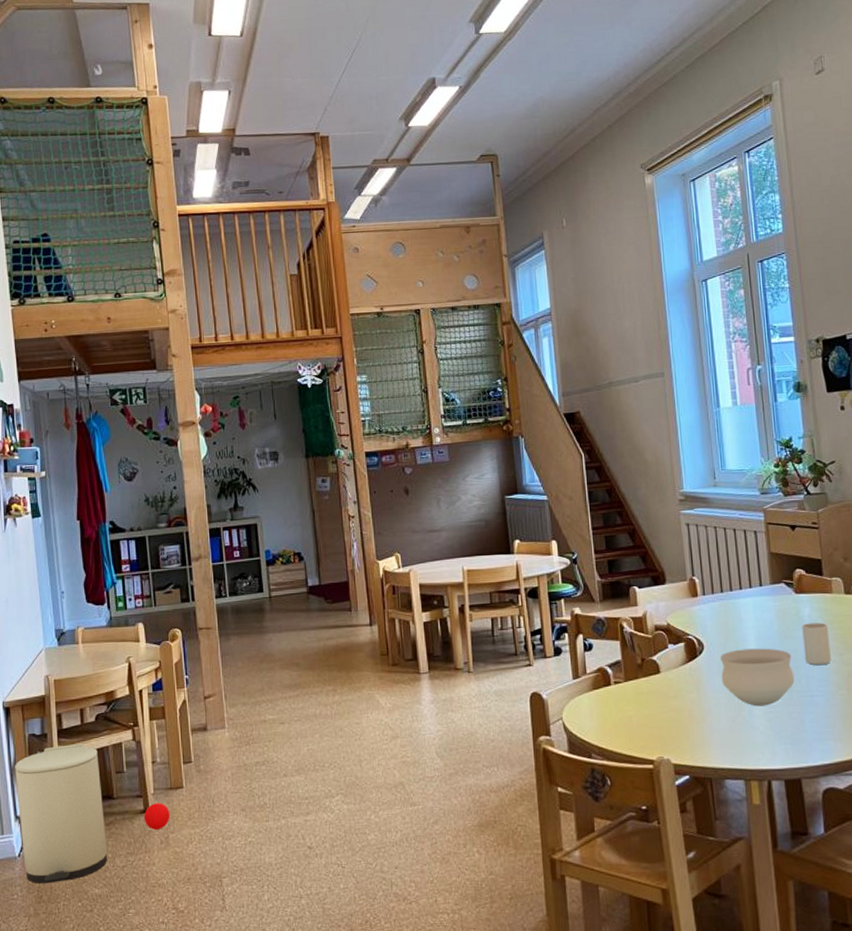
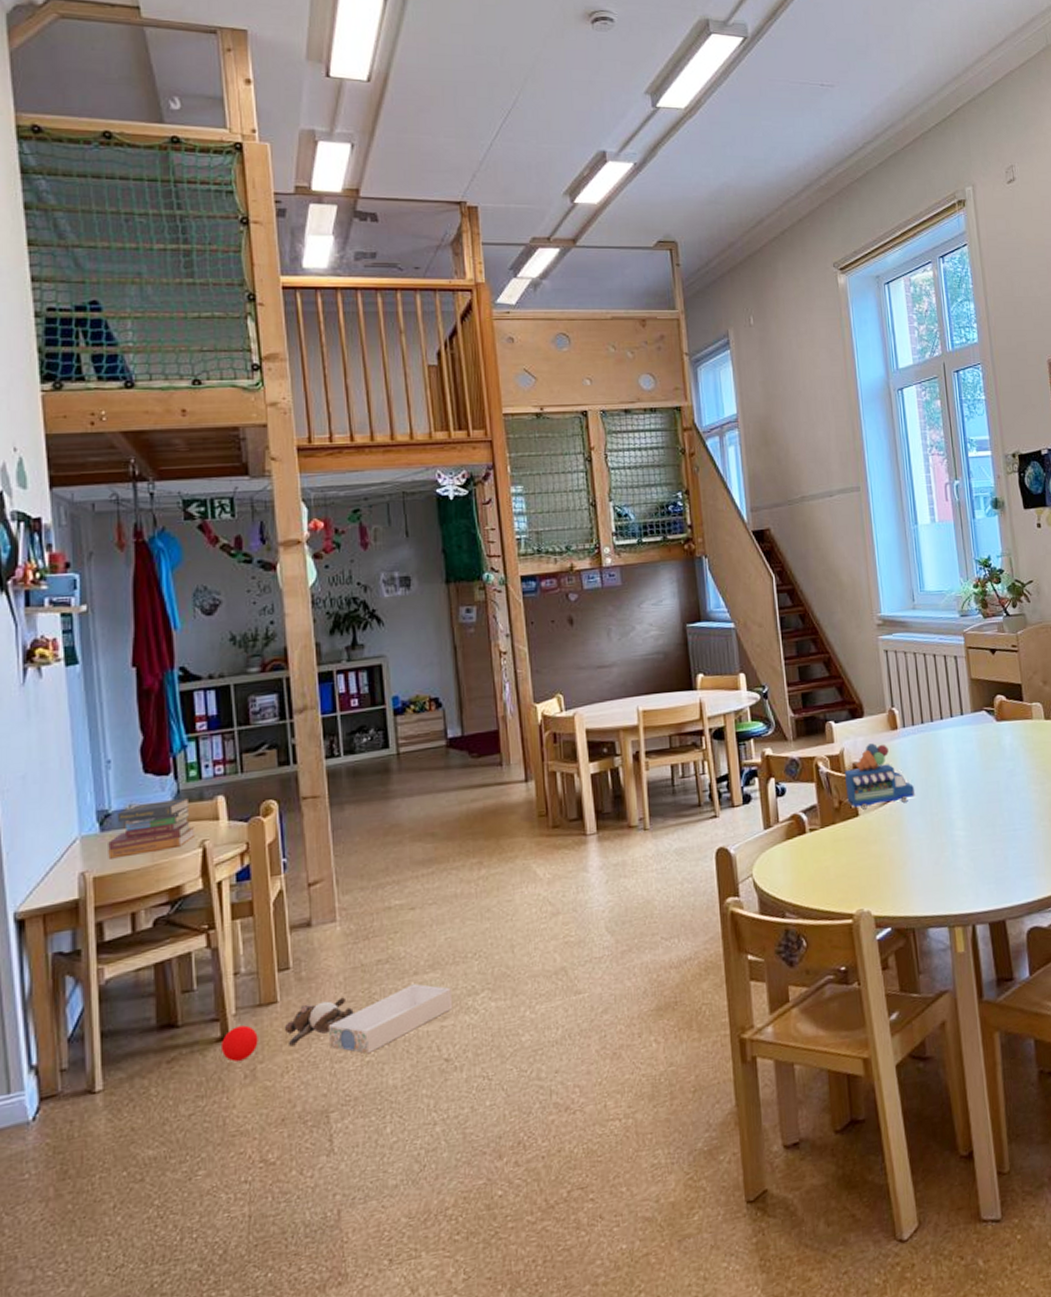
pedal bin: present [15,743,108,883] -> none [31,957,168,1154]
books: none [63,624,123,667] -> present [108,798,196,859]
teddy bear: none [188,789,239,823] -> present [284,997,354,1047]
toy box: none [220,784,314,836] -> present [328,983,453,1054]
toy truck: none [647,608,715,668] -> present [845,743,916,810]
bowl: present [719,648,795,707] -> none [921,781,997,846]
cup: present [802,622,831,666] -> none [1003,751,1033,797]

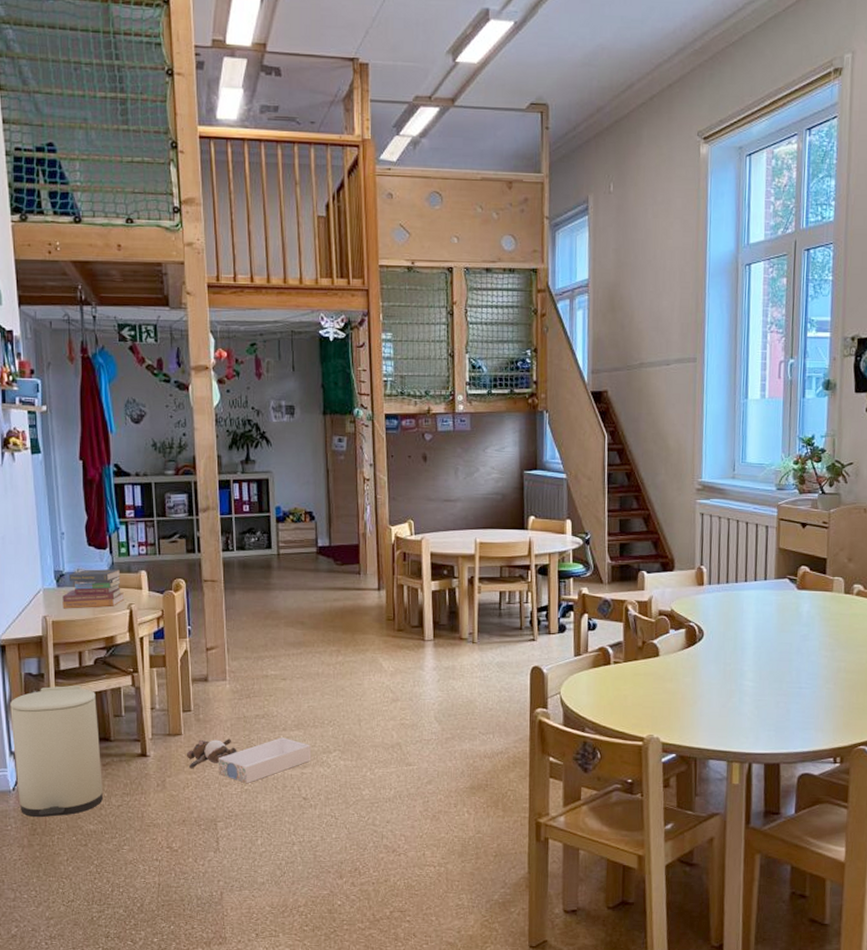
pedal bin: none [31,957,168,1154] -> present [10,685,104,817]
ball: present [220,1025,258,1062] -> none [140,748,167,773]
toy truck: present [845,743,916,810] -> none [650,595,713,652]

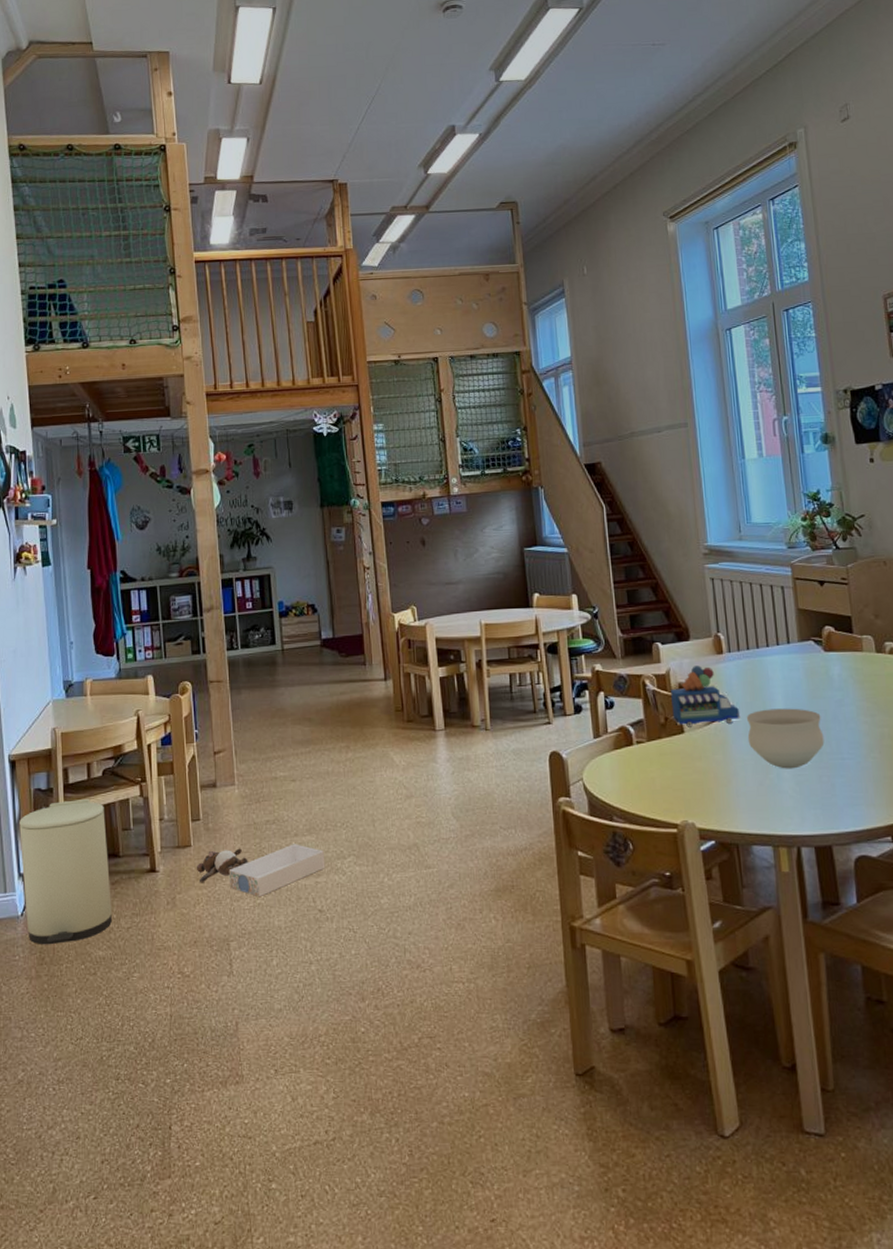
books: present [62,569,125,609] -> none [71,676,132,720]
toy truck: none [650,595,713,652] -> present [671,665,741,727]
bowl: none [716,639,786,694] -> present [746,708,824,769]

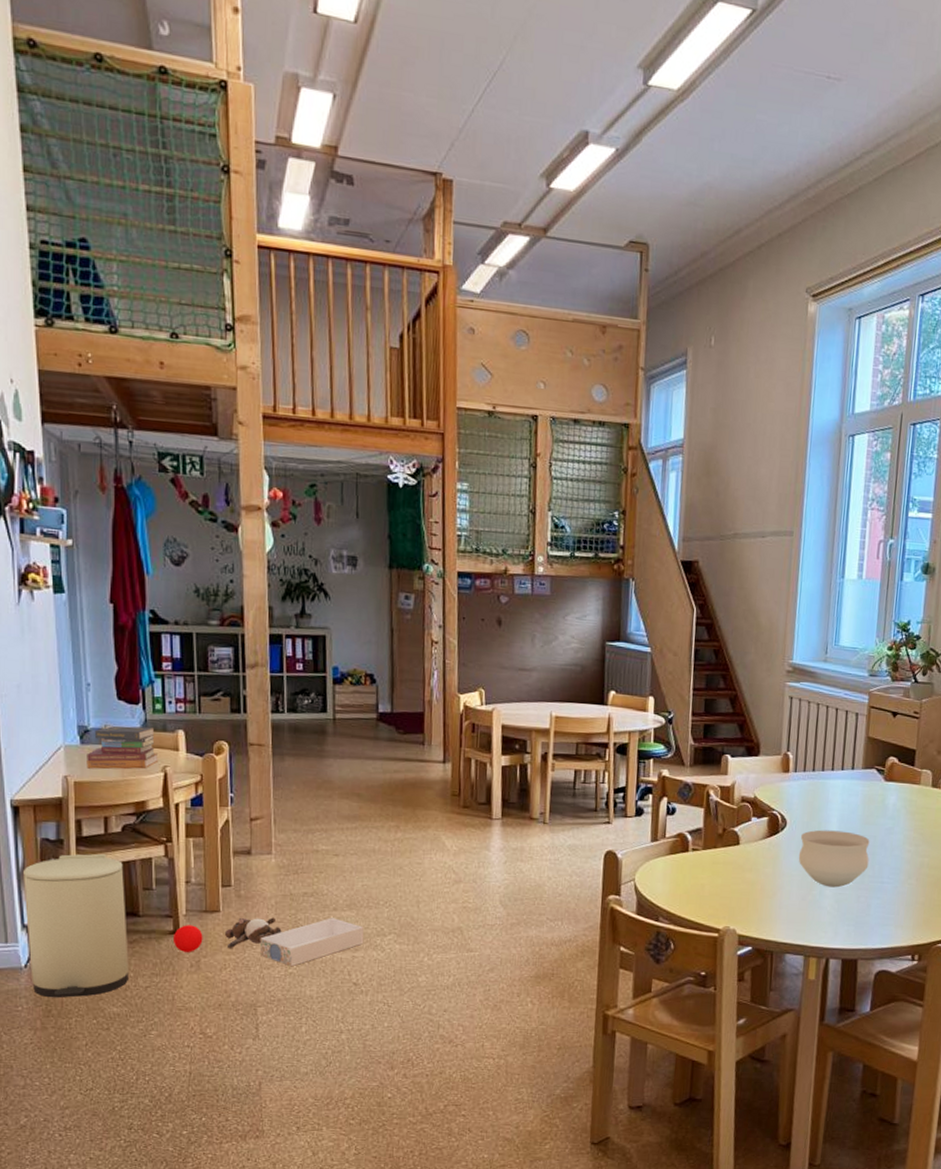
books: none [71,676,132,720] -> present [87,726,159,769]
ball: none [150,862,177,890] -> present [172,925,203,952]
toy truck: present [671,665,741,727] -> none [730,781,796,840]

